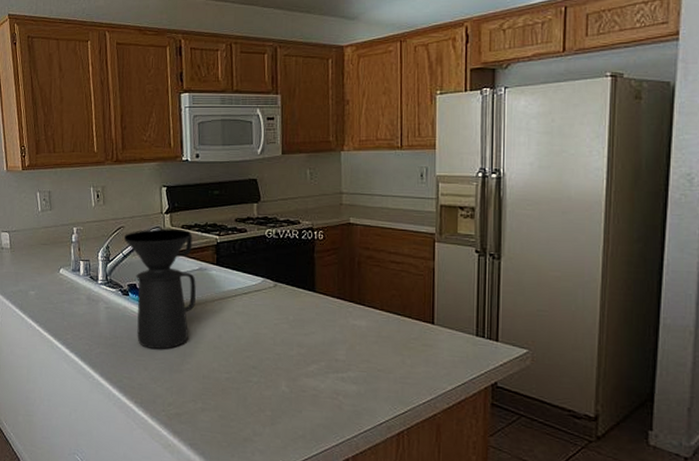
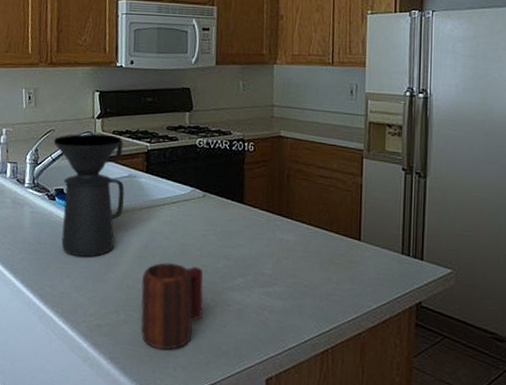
mug: none [217,351,279,436] -> present [141,262,204,350]

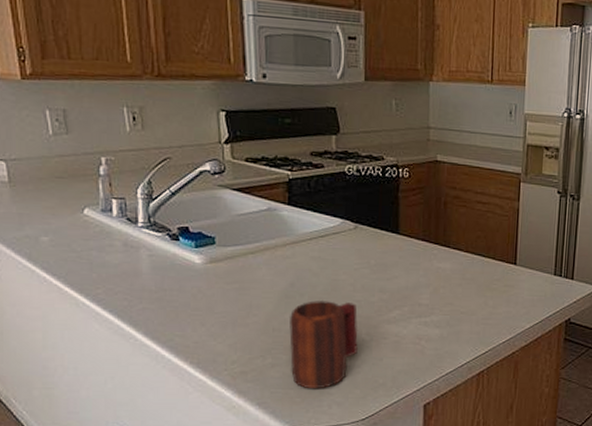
coffee maker: present [53,133,125,257] -> none [170,161,264,301]

